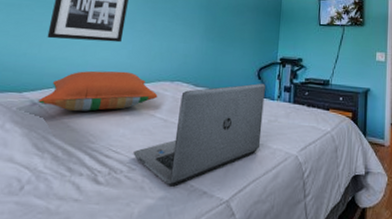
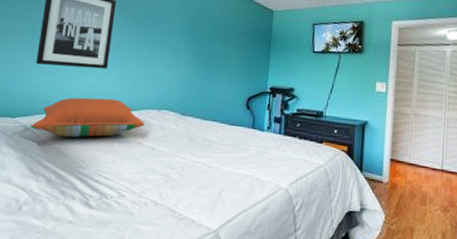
laptop: present [133,83,265,187] -> none [122,113,255,214]

